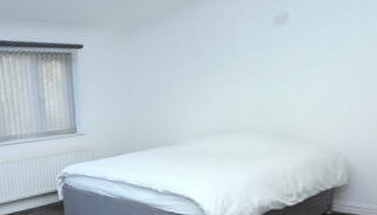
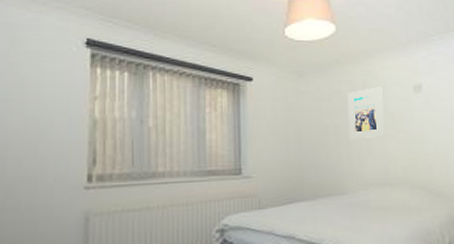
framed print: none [184,26,230,91] -> present [347,86,385,140]

